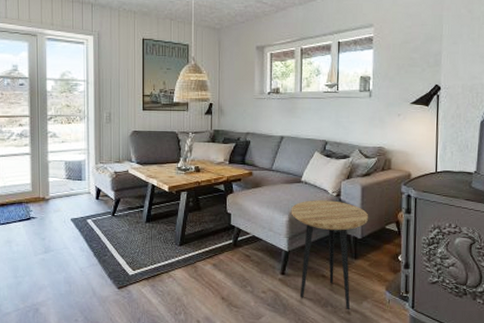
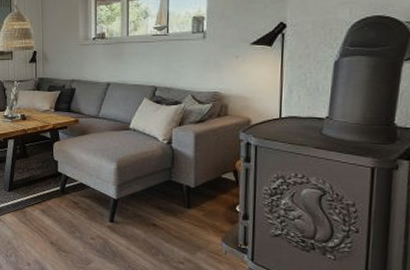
side table: present [291,200,369,310] -> none [119,148,203,260]

